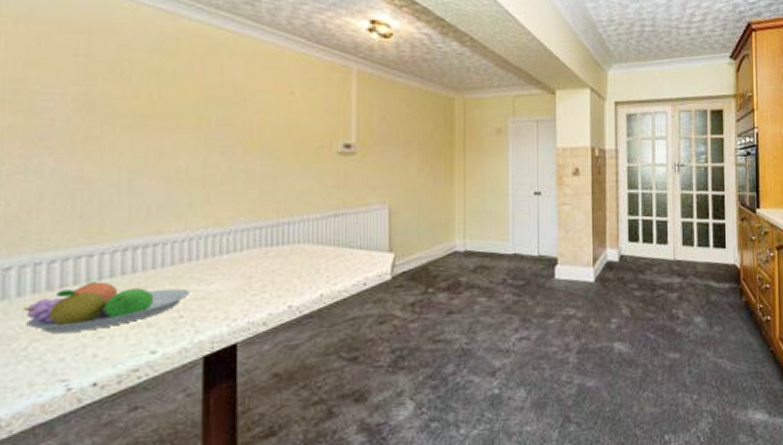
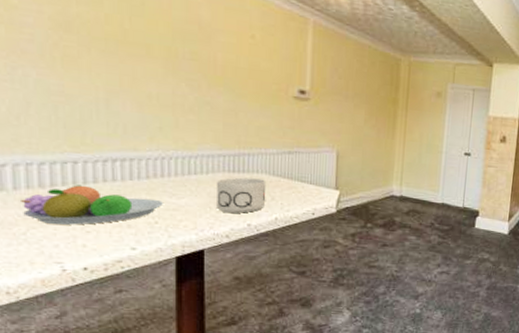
mug: none [251,250,310,295] -> present [215,177,267,213]

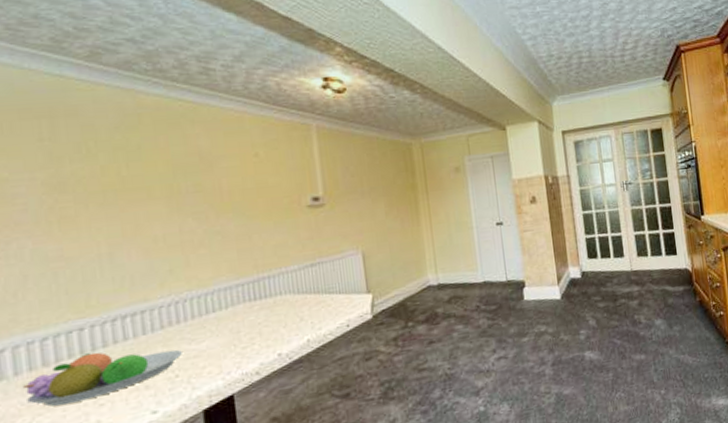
mug: present [215,177,267,213] -> none [237,300,295,347]

